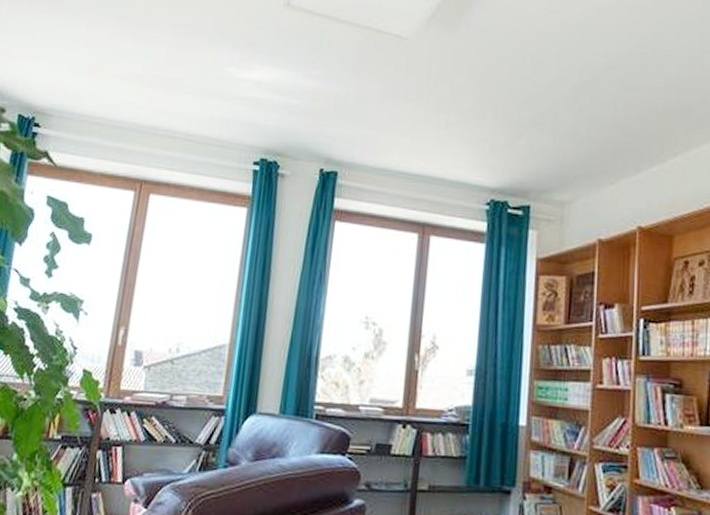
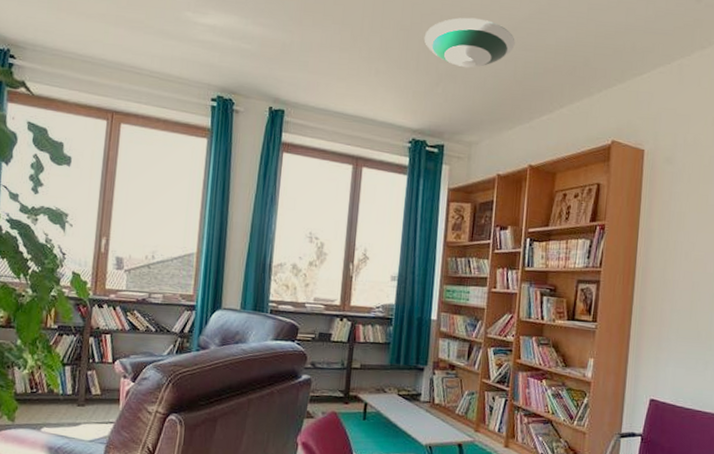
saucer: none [502,57,614,115] -> present [424,17,515,68]

